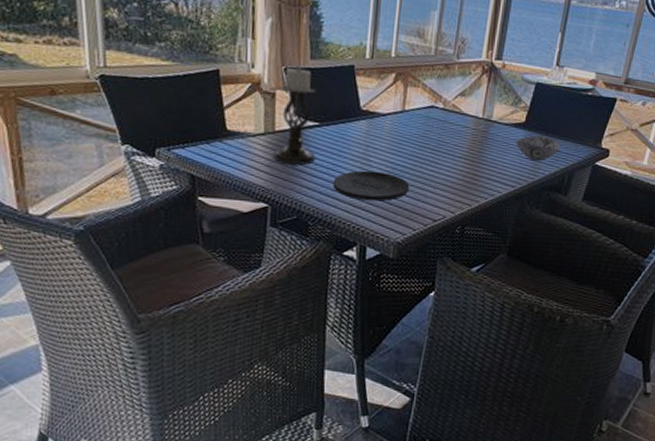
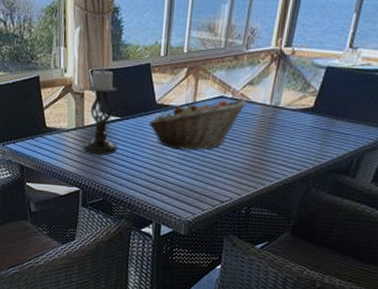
plate: present [333,170,410,201] -> none [132,158,200,185]
fruit basket: none [352,109,459,163] -> present [149,99,247,150]
decorative bowl: present [516,135,561,162] -> none [303,119,351,145]

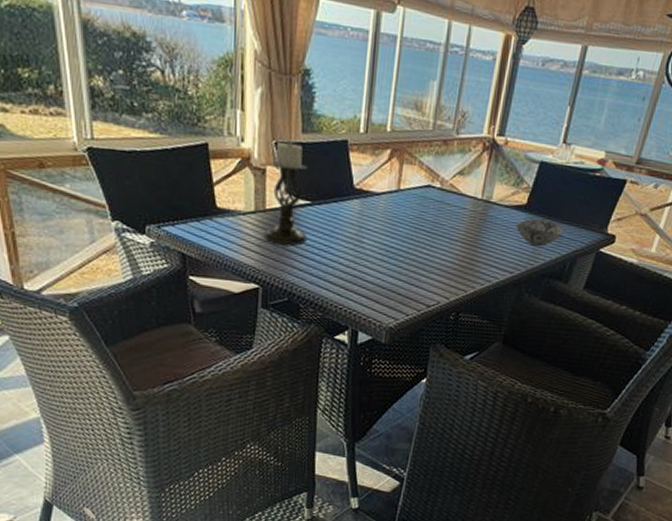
fruit basket: present [149,99,247,150] -> none [345,188,457,246]
decorative bowl: none [303,119,351,145] -> present [516,218,564,247]

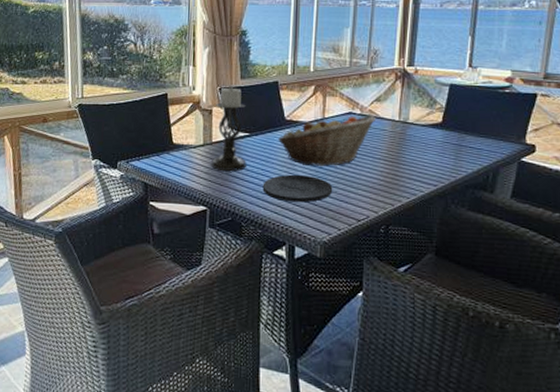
plate: none [324,252,404,285] -> present [262,174,333,203]
fruit basket: none [345,188,457,246] -> present [278,115,375,166]
decorative bowl: present [516,218,564,247] -> none [434,134,482,160]

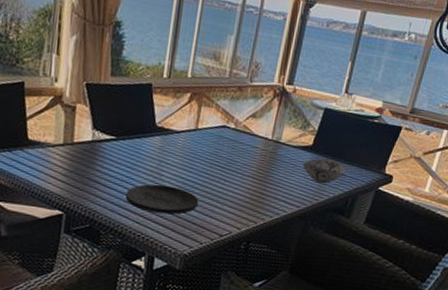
candle holder: present [211,86,246,171] -> none [71,82,115,176]
fruit basket: present [278,115,375,166] -> none [147,127,249,179]
decorative bowl: none [434,134,482,160] -> present [302,158,346,184]

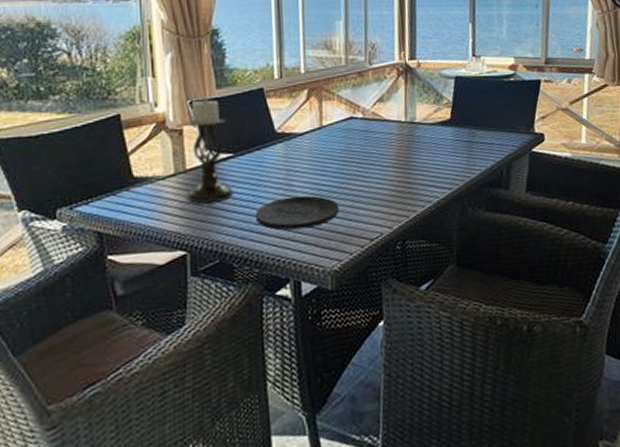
candle holder: none [71,82,115,176] -> present [186,98,233,204]
decorative bowl: present [302,158,346,184] -> none [444,130,493,158]

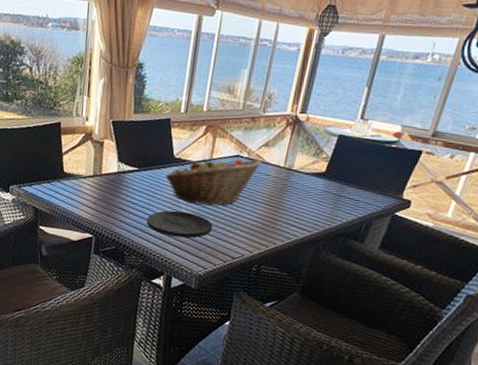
candle holder: present [186,98,233,204] -> none [99,120,137,204]
fruit basket: none [270,117,380,184] -> present [165,157,262,206]

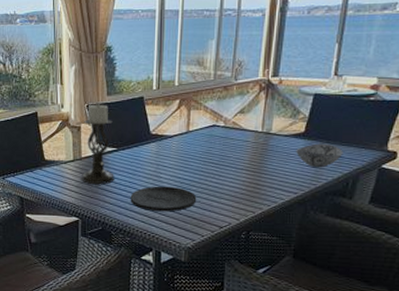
candle holder: none [99,120,137,204] -> present [82,103,114,184]
fruit basket: present [165,157,262,206] -> none [144,127,239,177]
decorative bowl: none [315,184,360,209] -> present [296,143,343,168]

